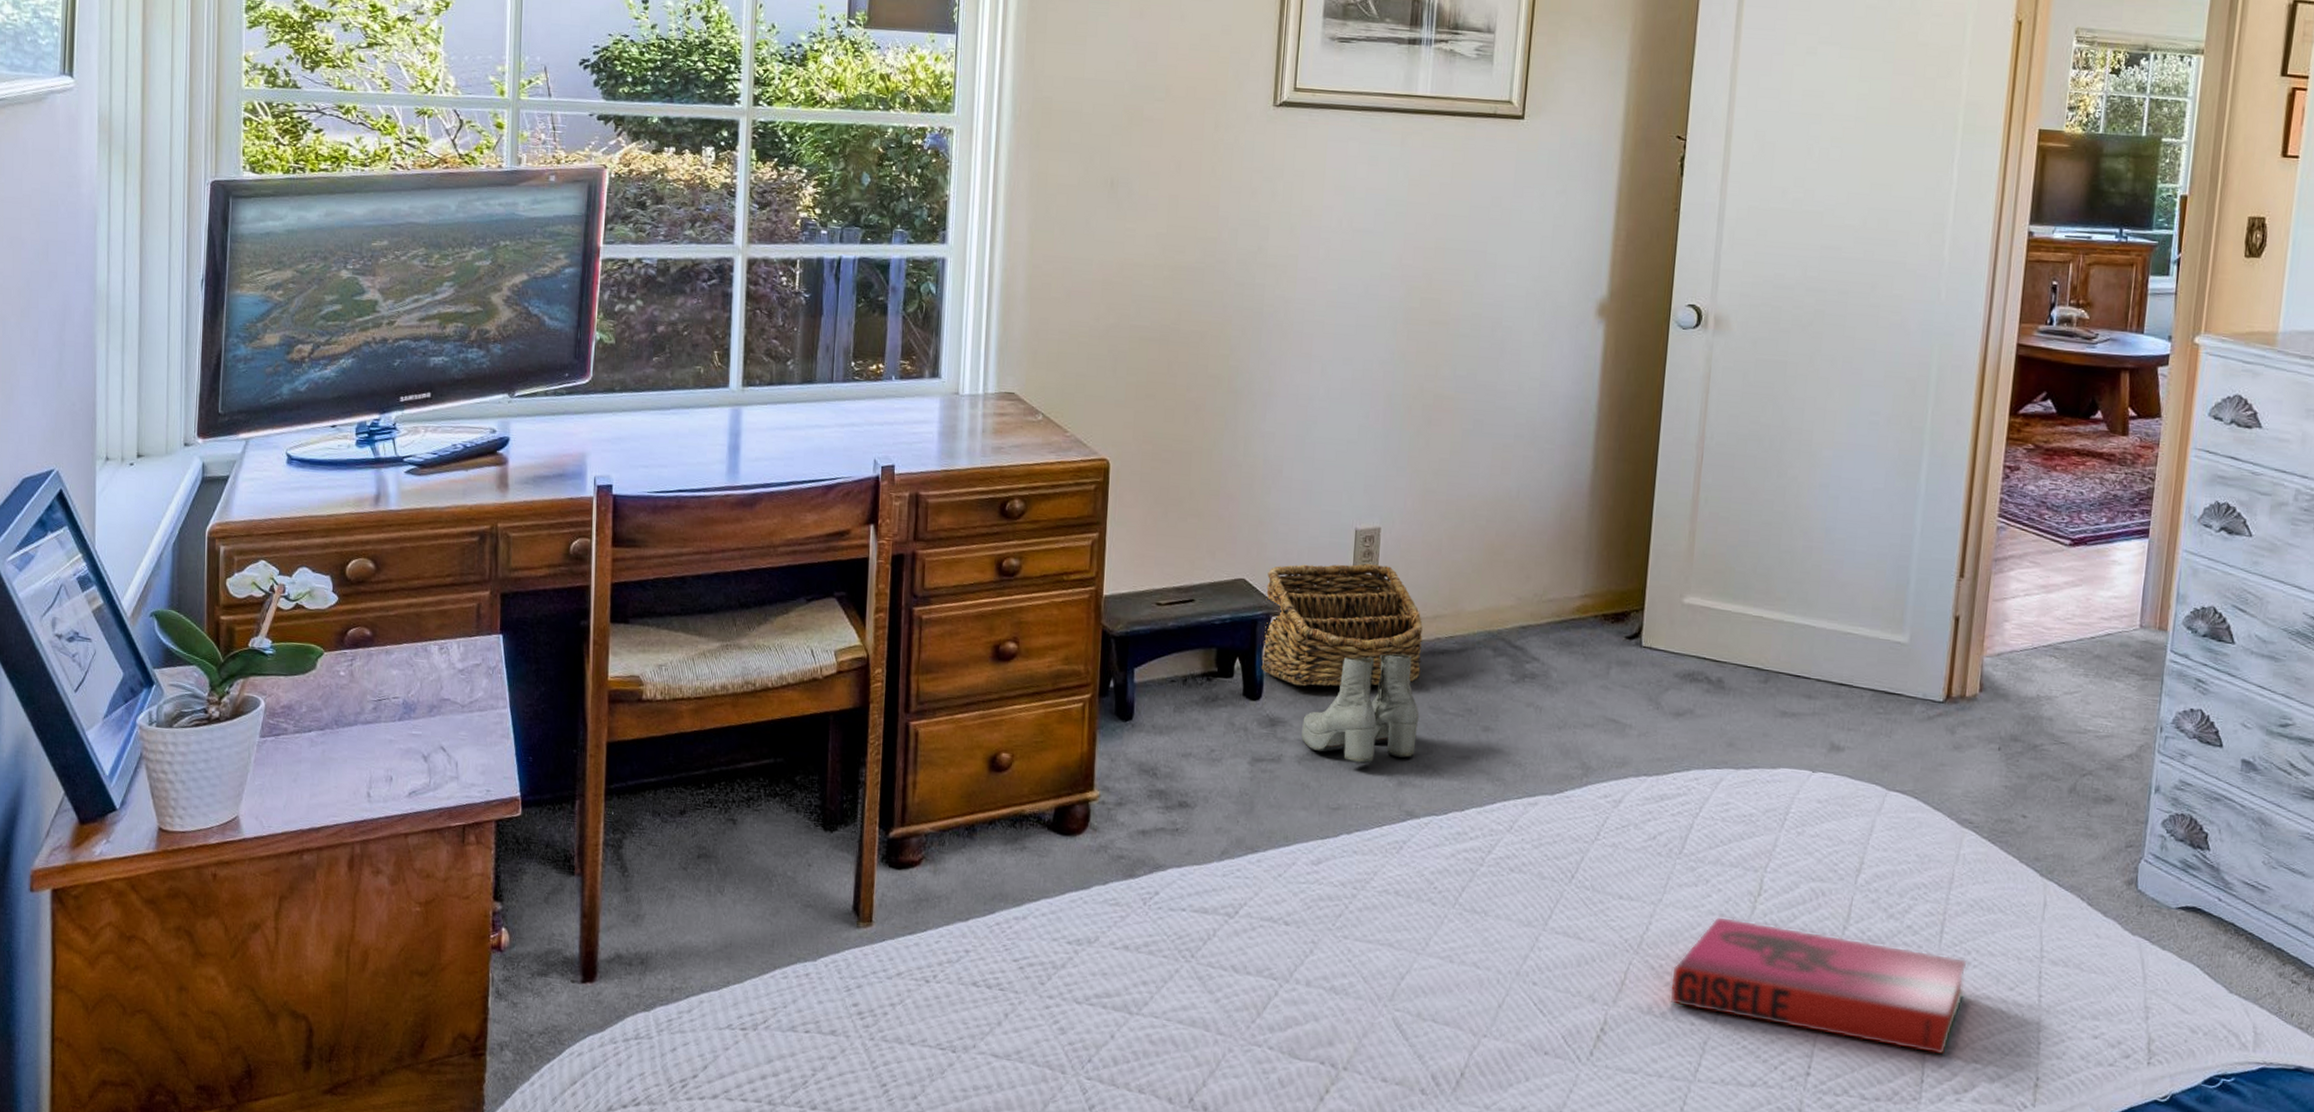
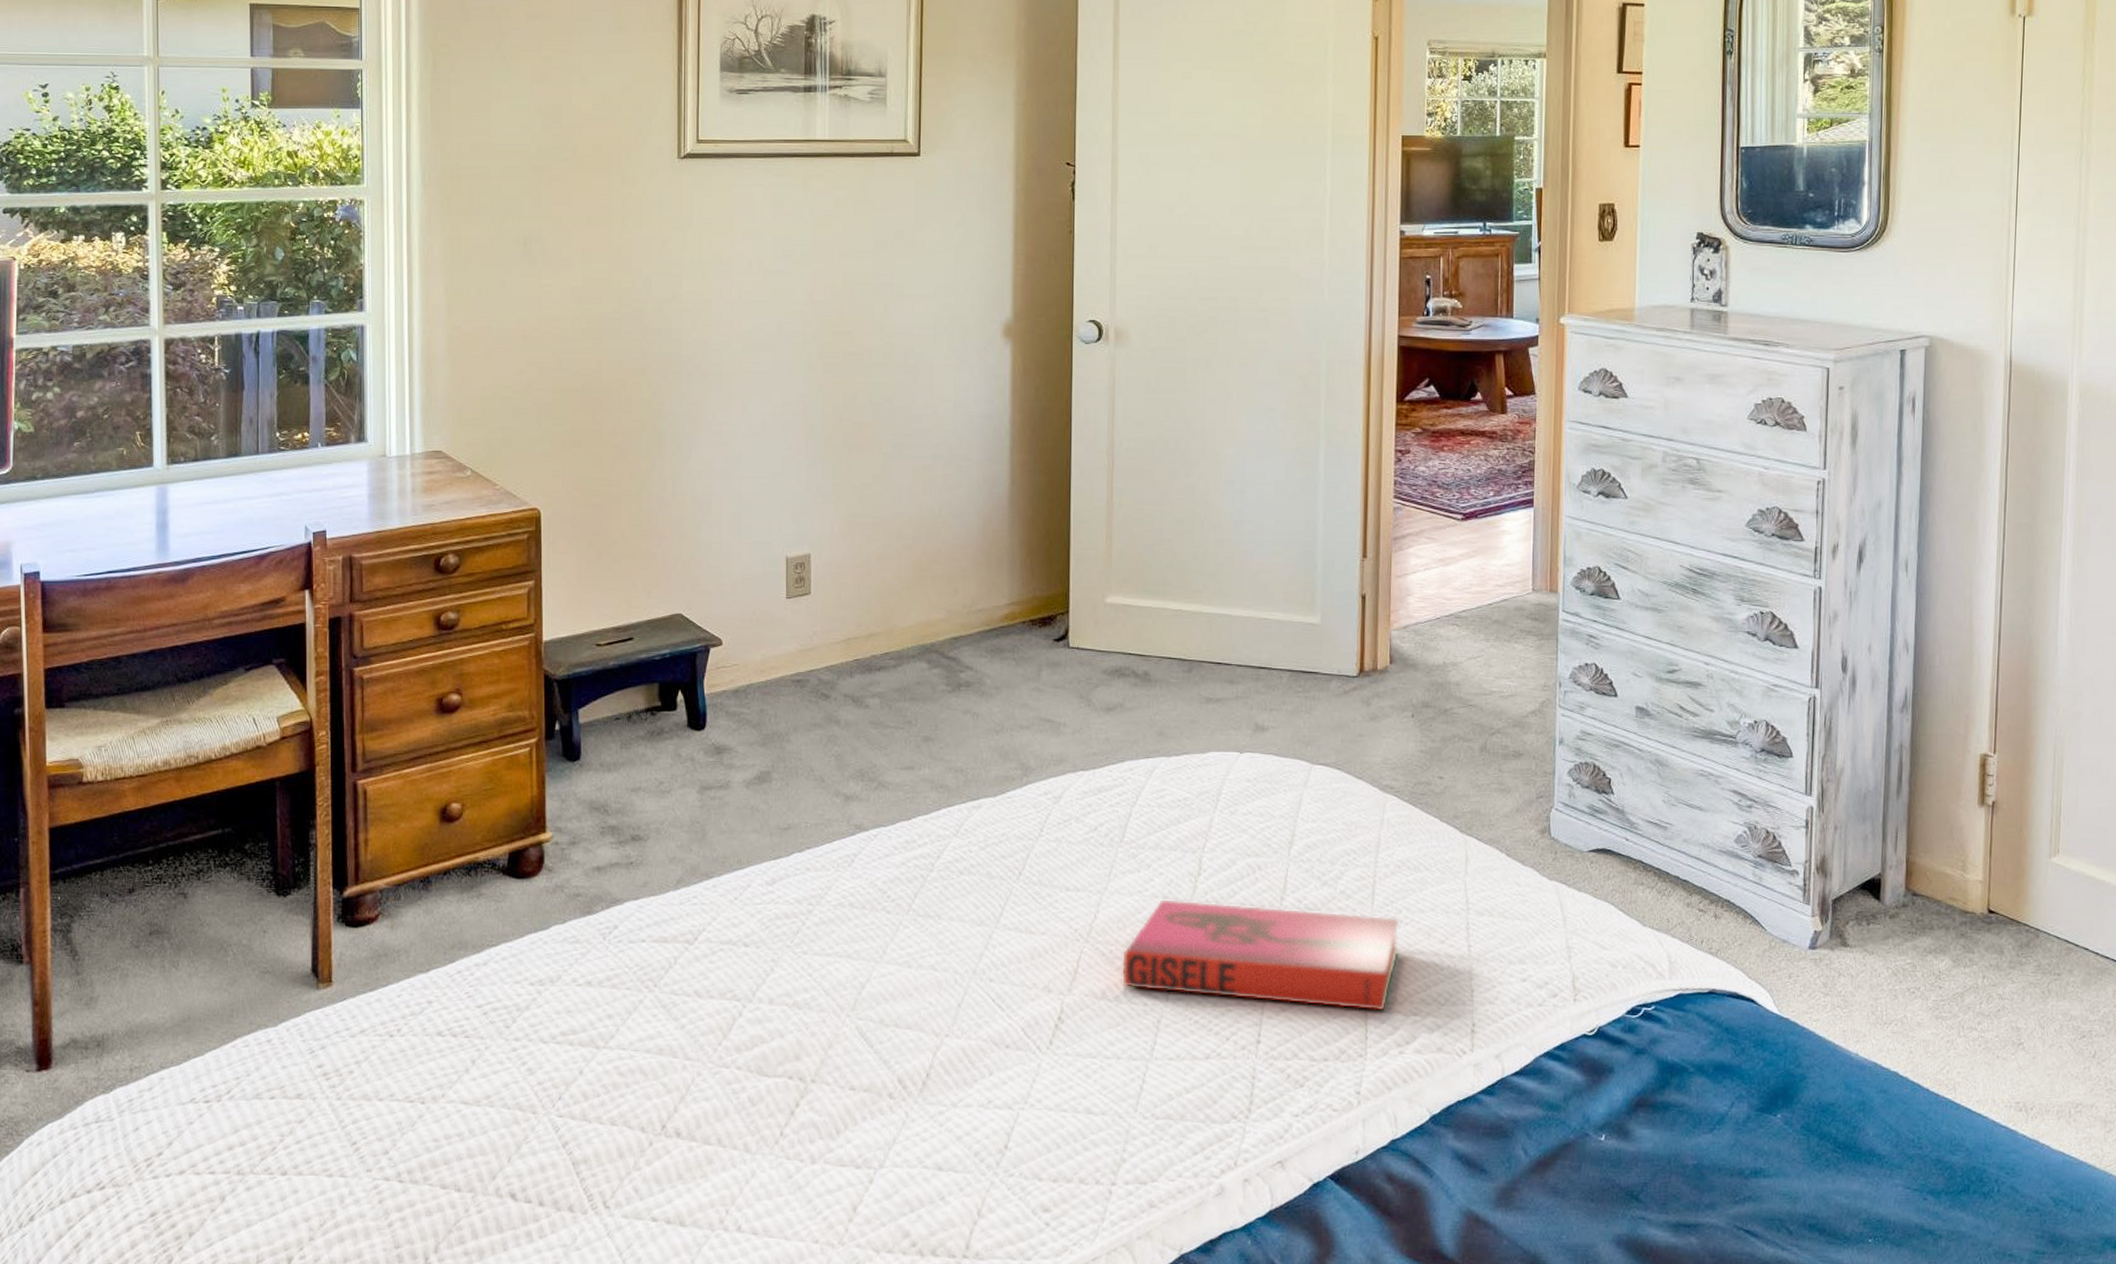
basket: present [1261,563,1423,687] -> none [703,590,859,713]
boots: present [1301,653,1420,764] -> none [748,673,861,783]

